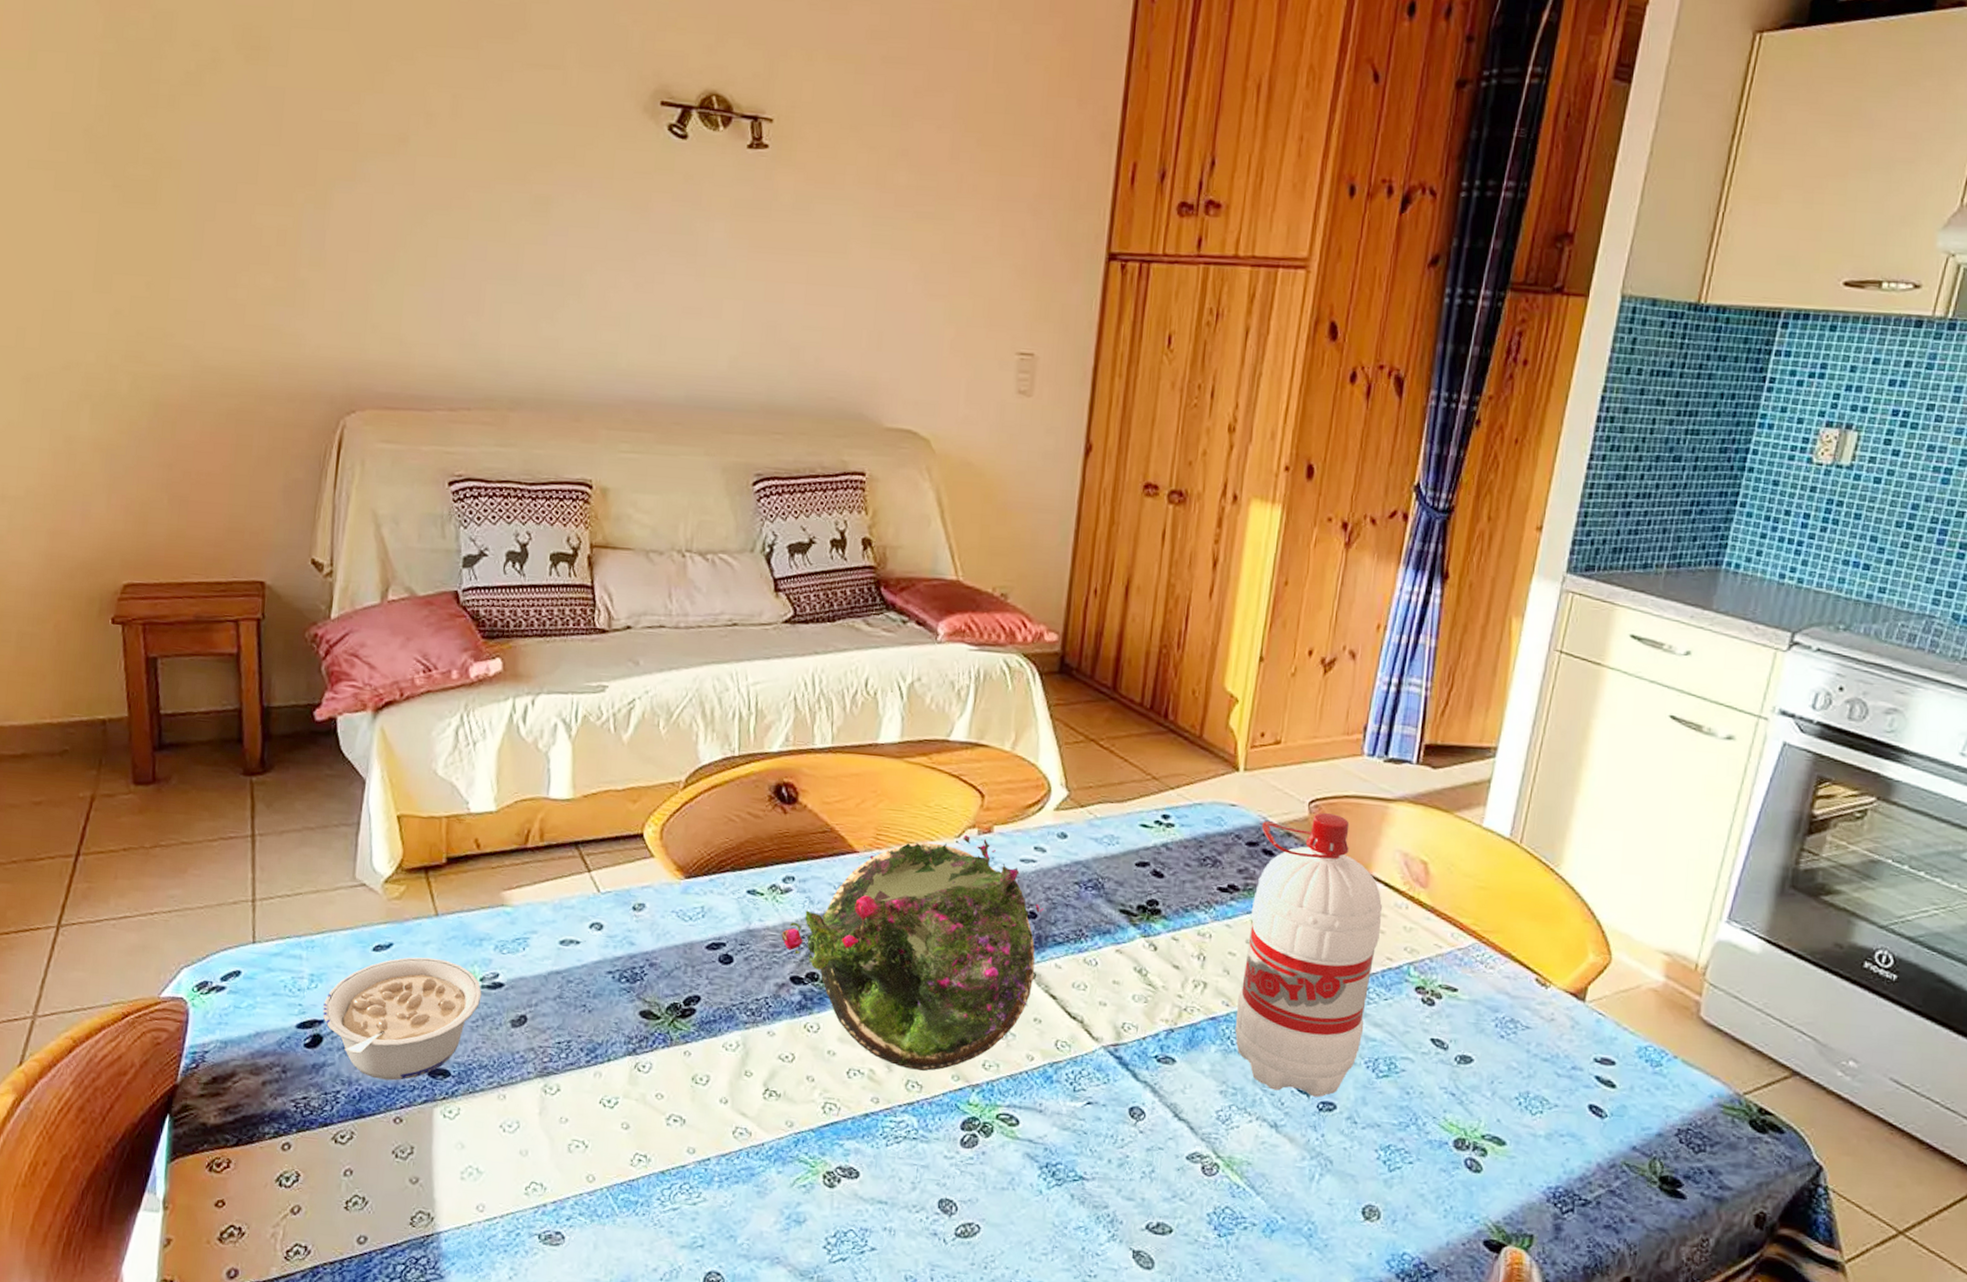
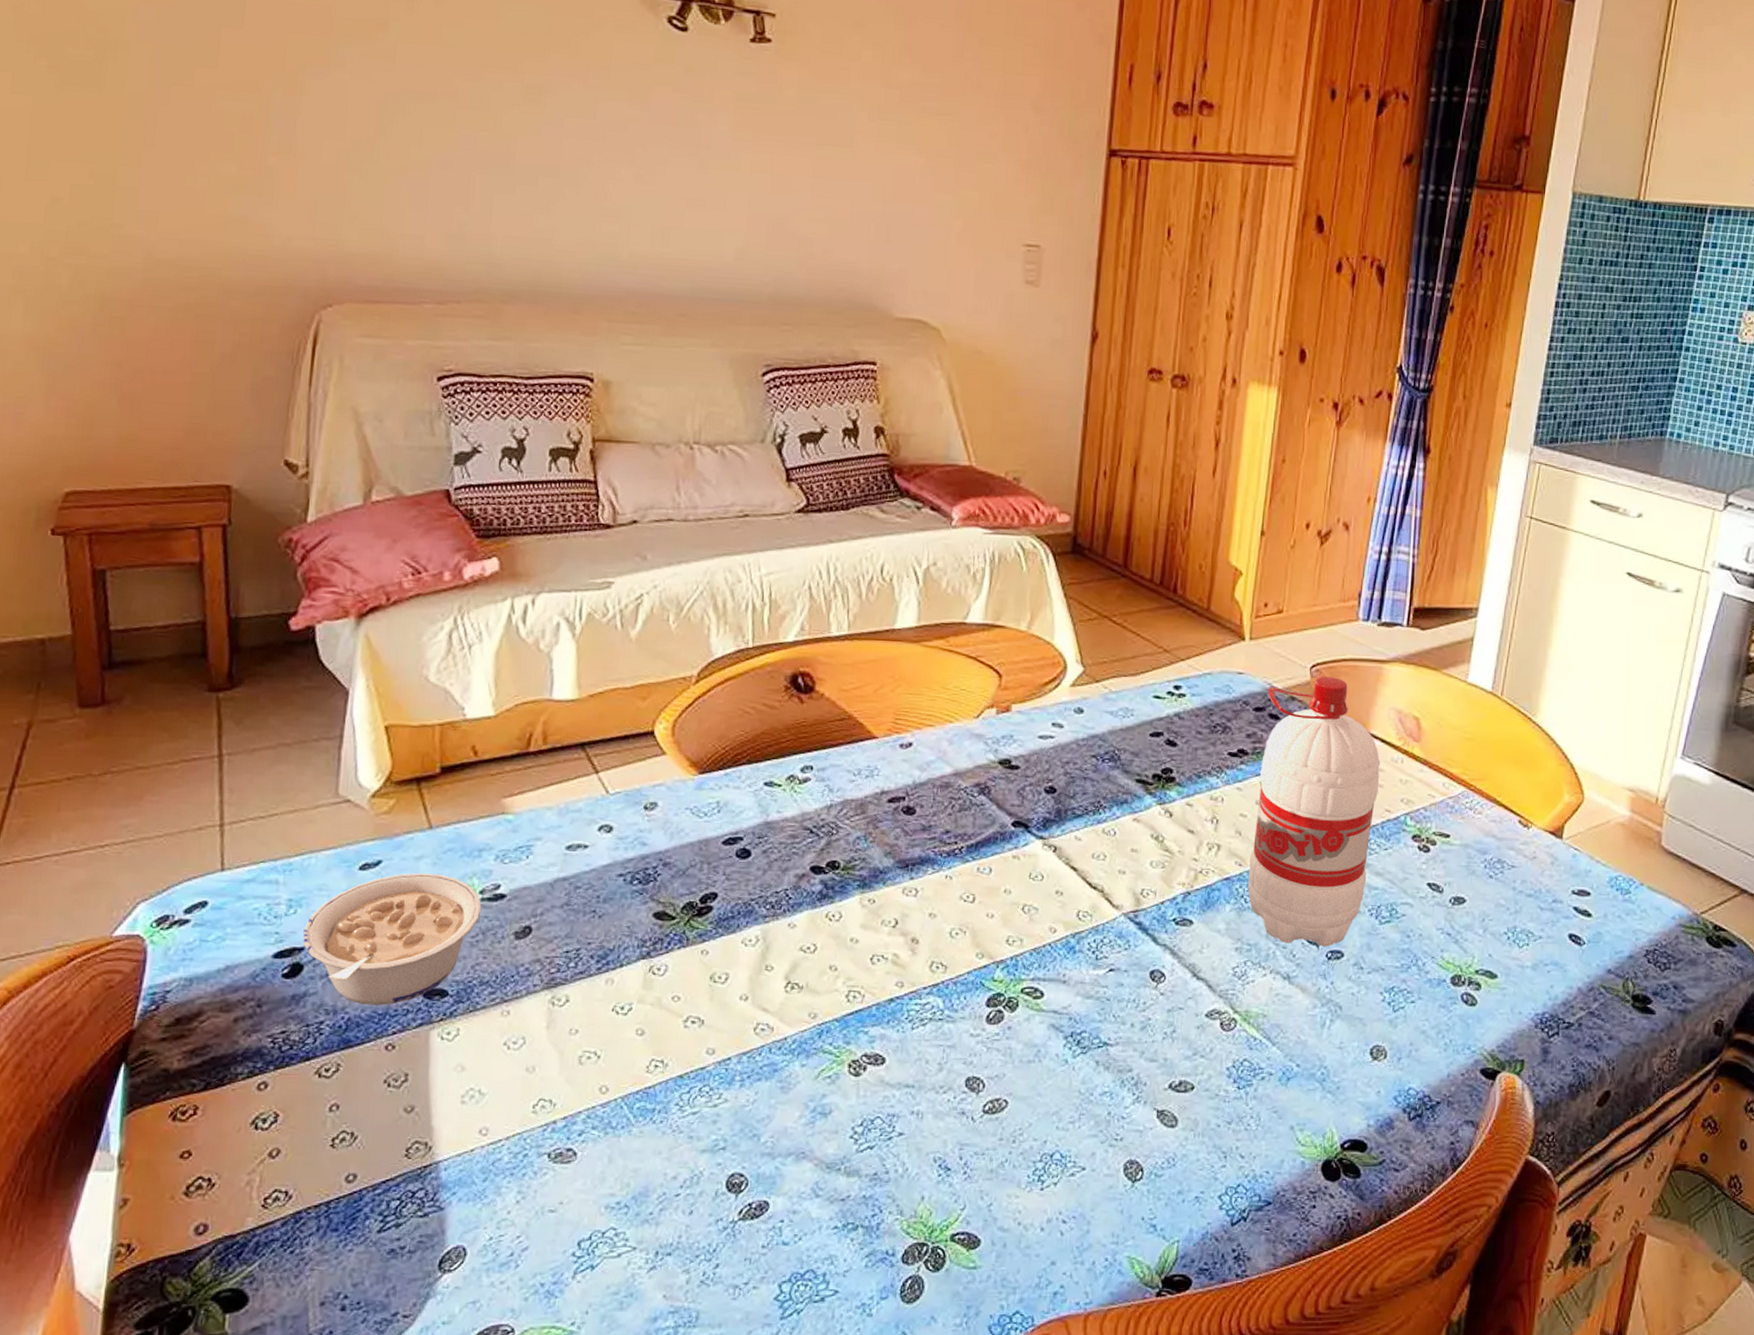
flower pot: present [781,823,1044,1071] -> none [800,704,1063,951]

